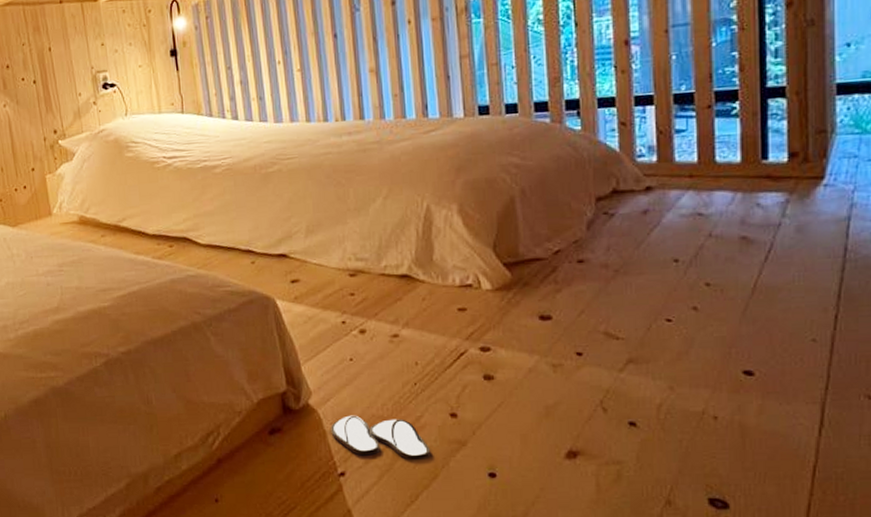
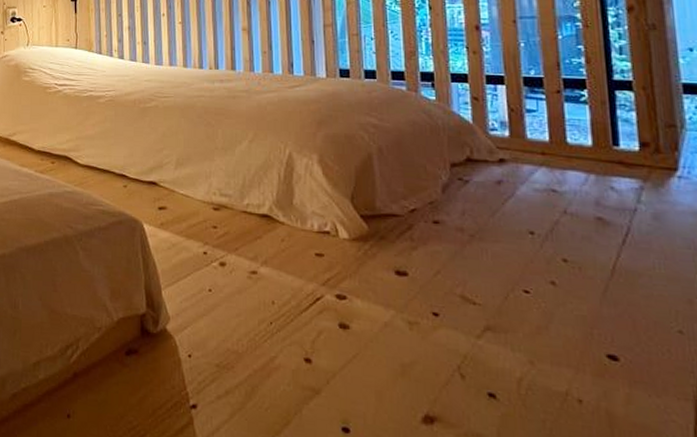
slippers: present [331,415,431,460] -> none [186,346,284,403]

